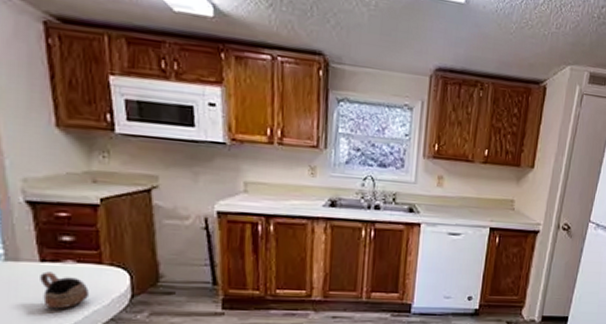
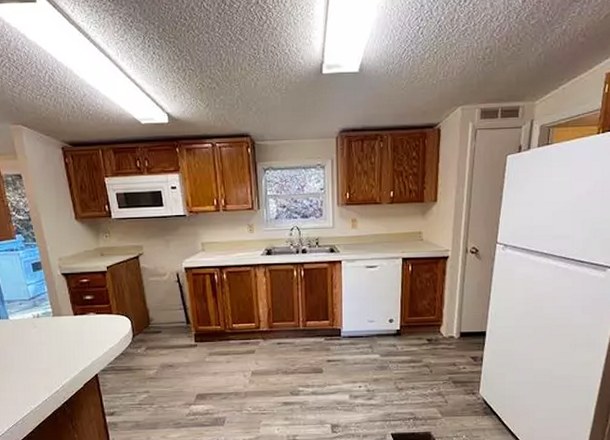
cup: present [40,271,89,309] -> none [75,322,105,348]

